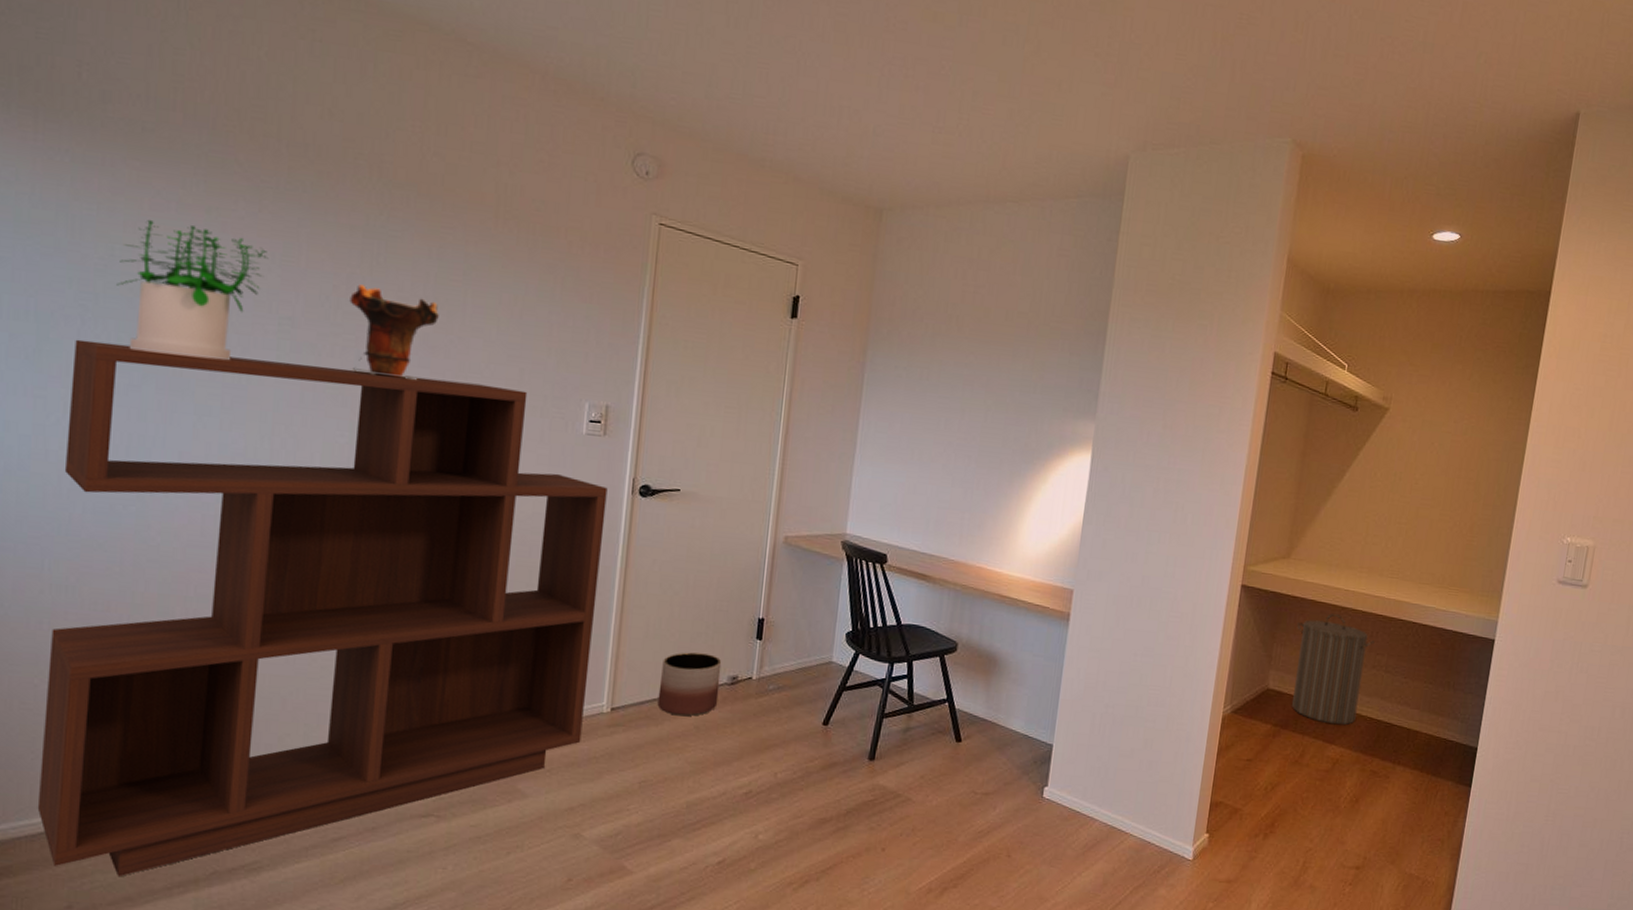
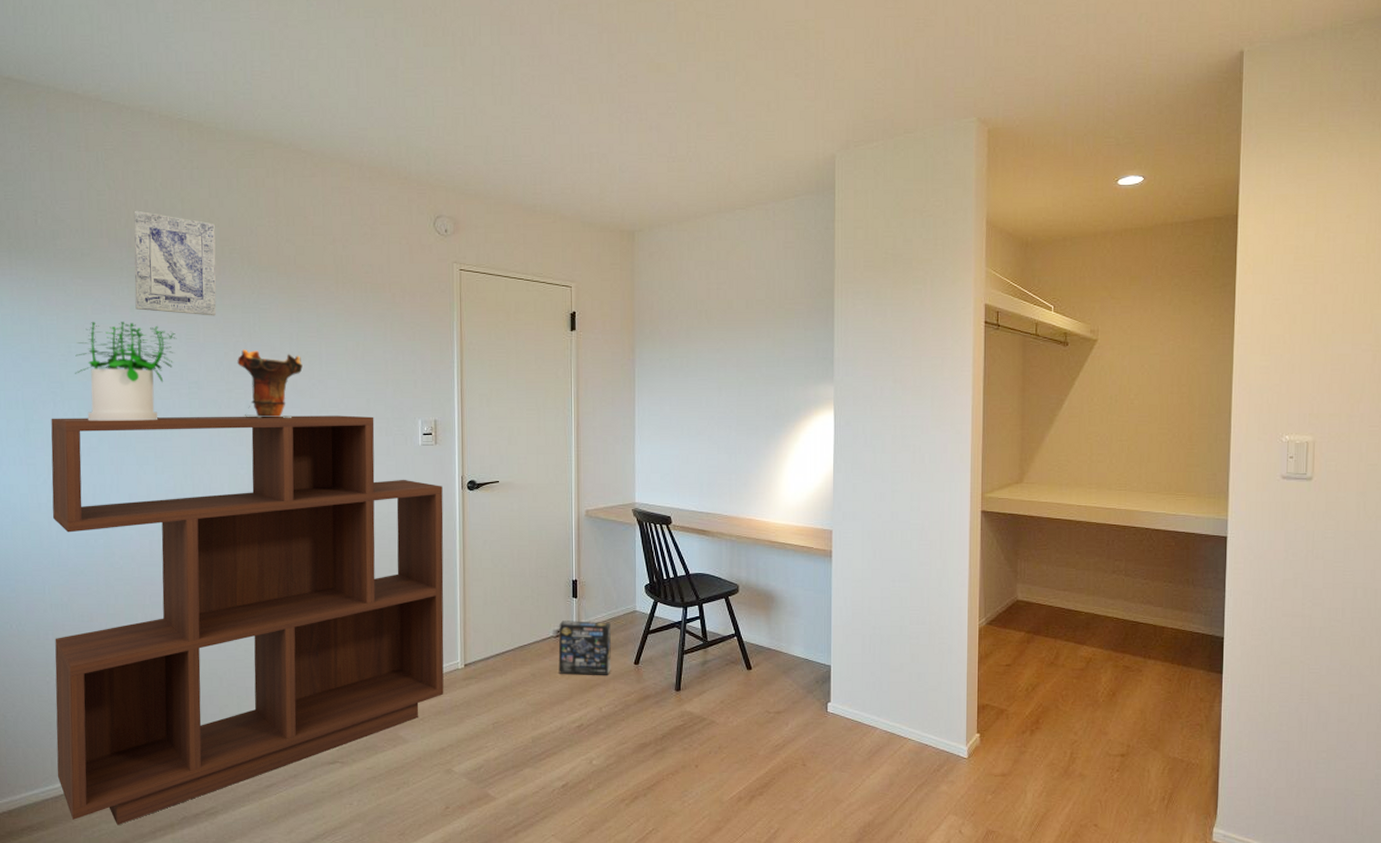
wall art: none [213,82,337,237] -> present [134,210,217,316]
planter: present [657,652,722,717] -> none [500,613,548,667]
box: none [729,665,800,735] -> present [558,620,611,675]
laundry hamper: present [1292,614,1375,725] -> none [1037,528,1112,627]

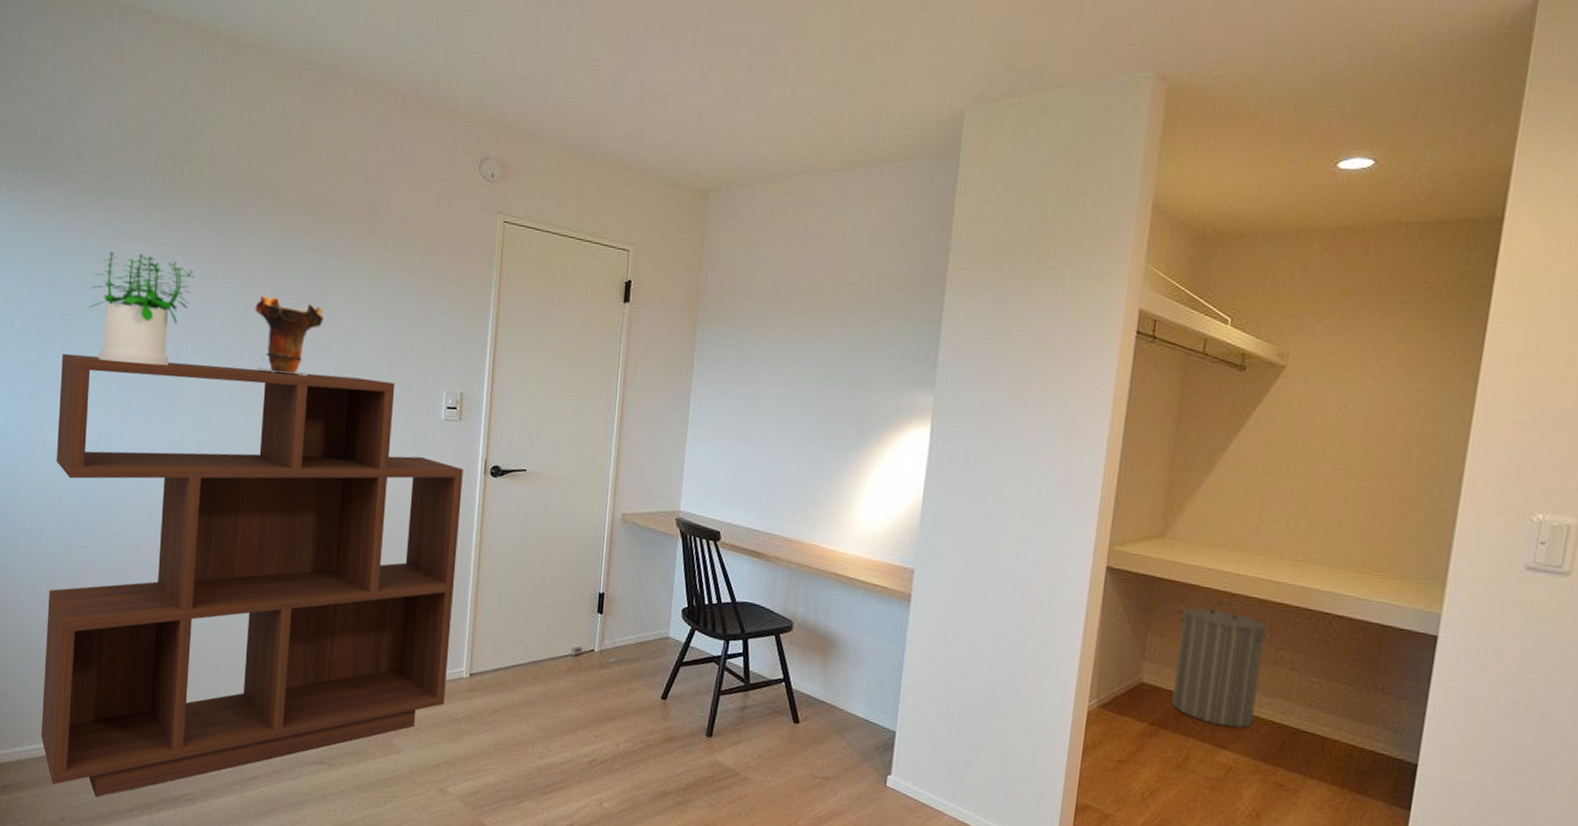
wall art: present [134,210,217,316] -> none [155,132,244,256]
box: present [558,620,611,675] -> none [574,638,638,708]
laundry hamper: none [1037,528,1112,627] -> present [1172,601,1275,728]

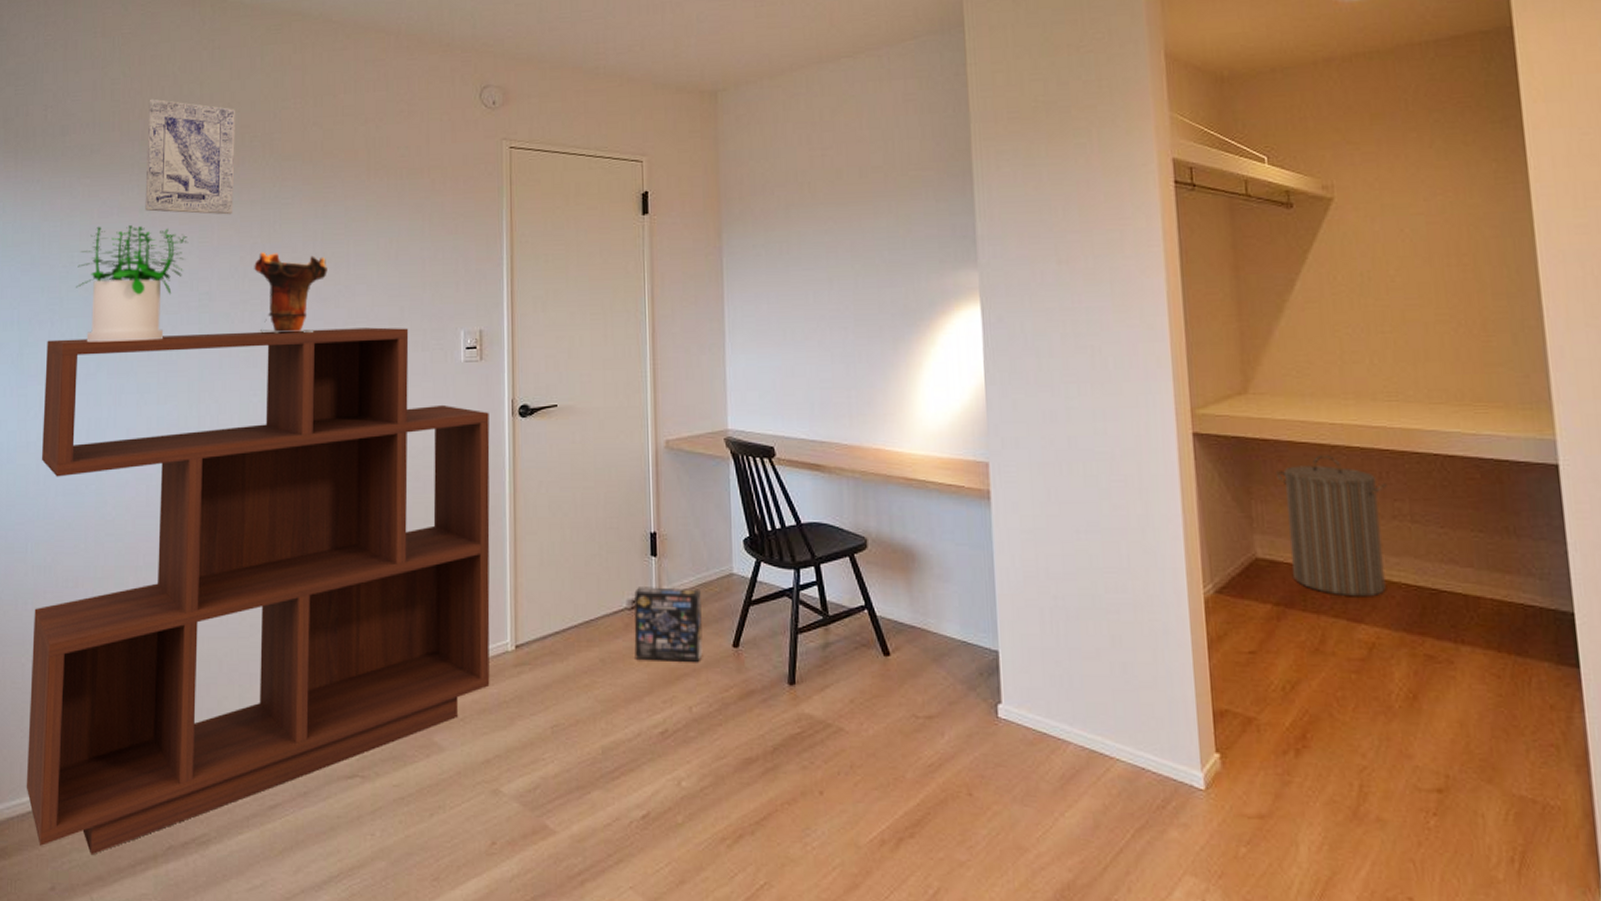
wall art: none [155,132,244,256] -> present [145,98,235,215]
box: none [574,638,638,708] -> present [634,587,703,662]

